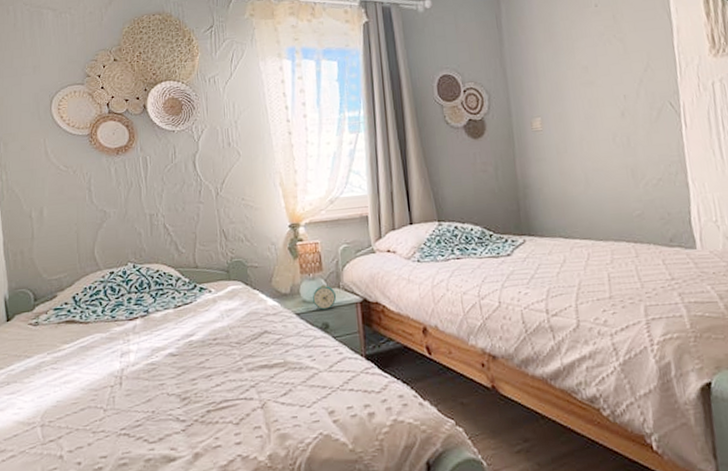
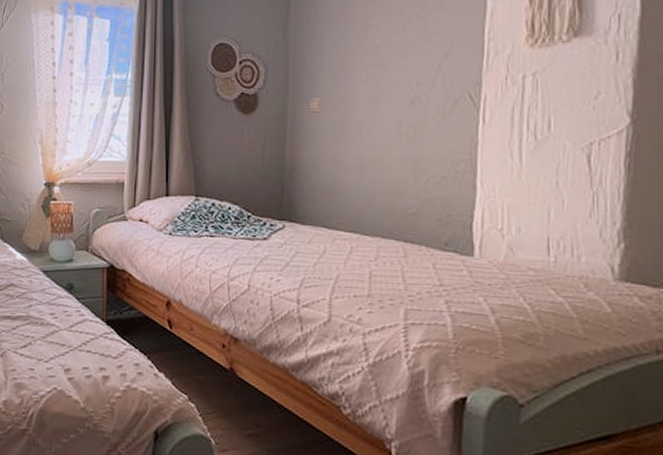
alarm clock: present [313,285,337,310] -> none [61,246,84,271]

